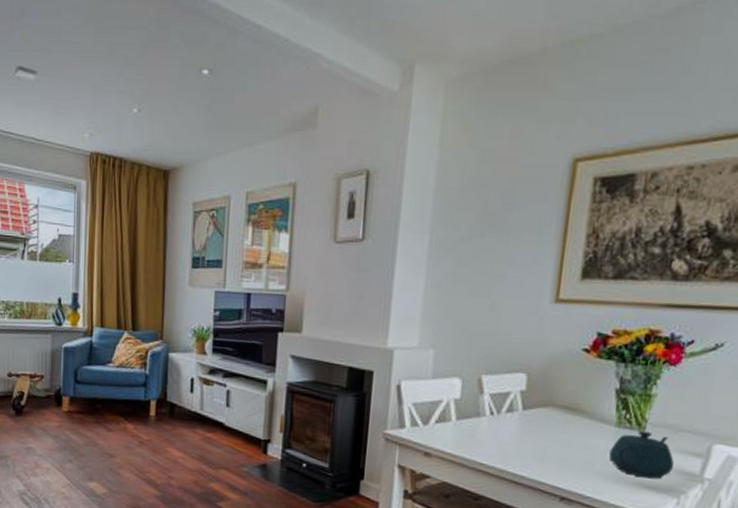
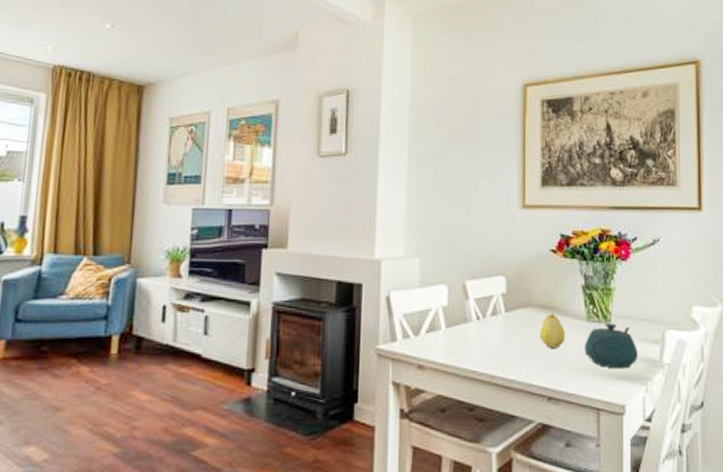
fruit: none [559,415,589,451] -> present [540,313,566,348]

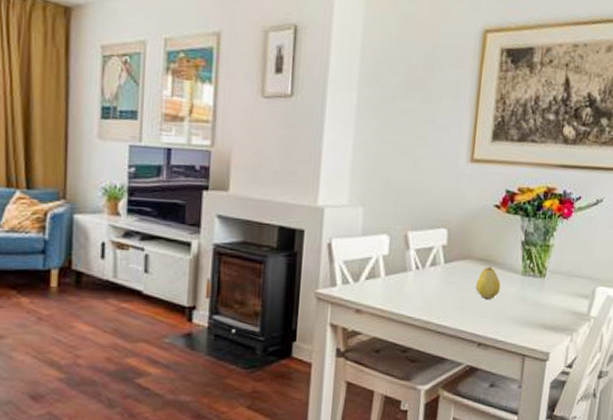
teapot: present [584,323,638,369] -> none [517,277,568,320]

